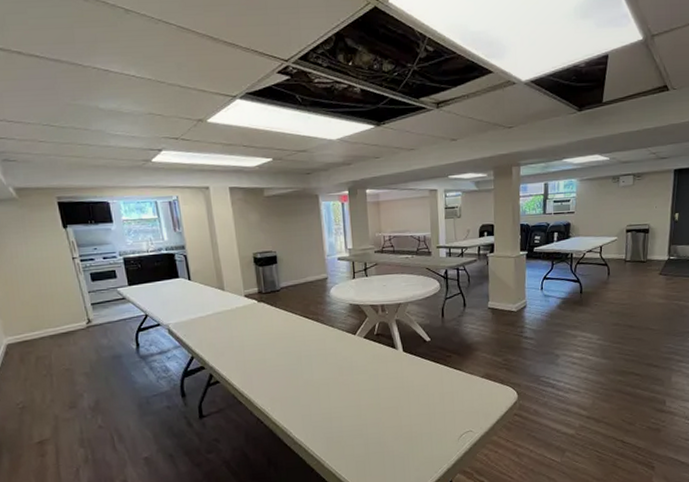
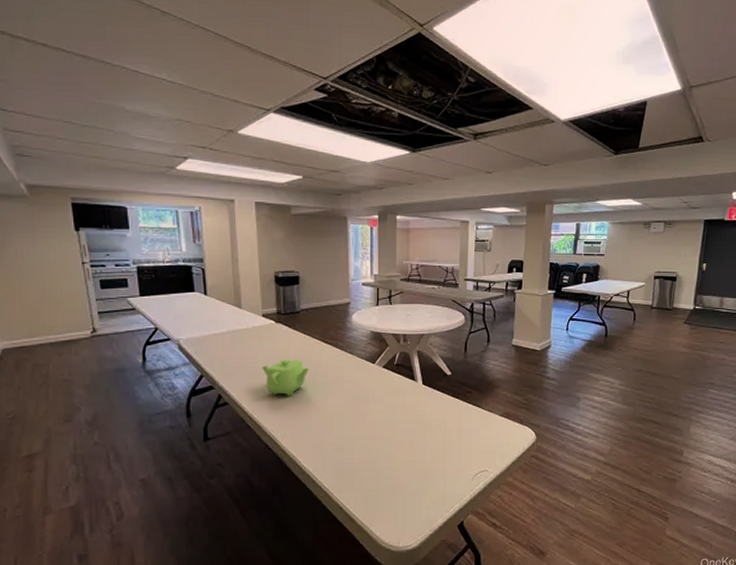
teapot: none [248,335,293,371] -> present [262,359,309,396]

